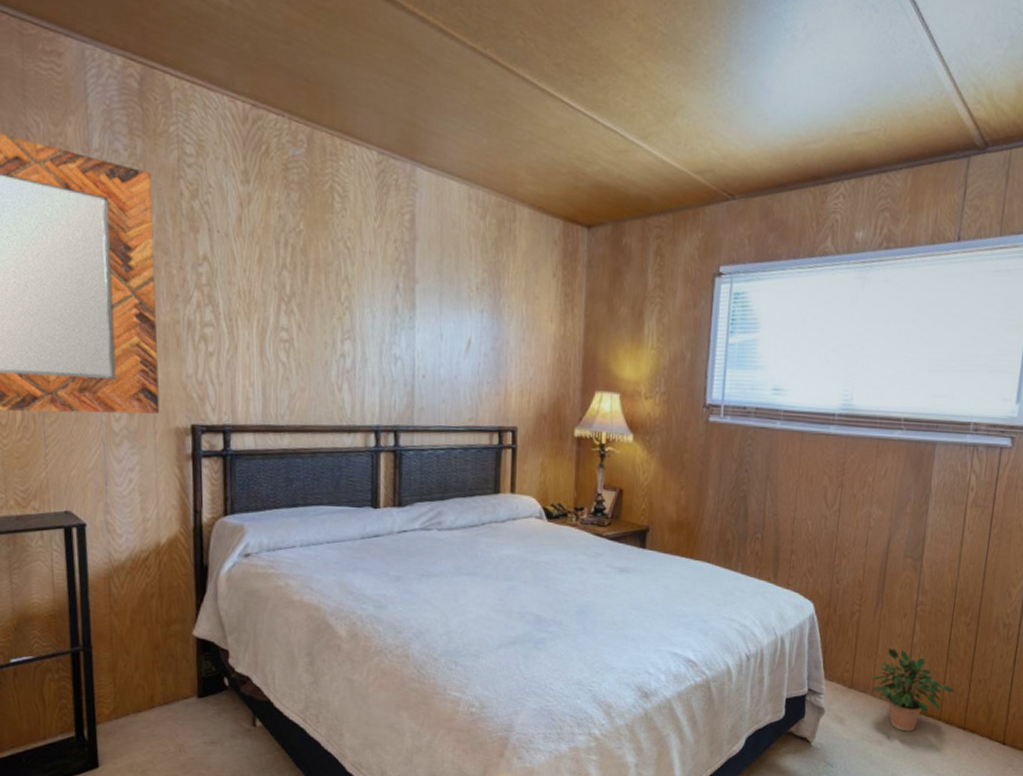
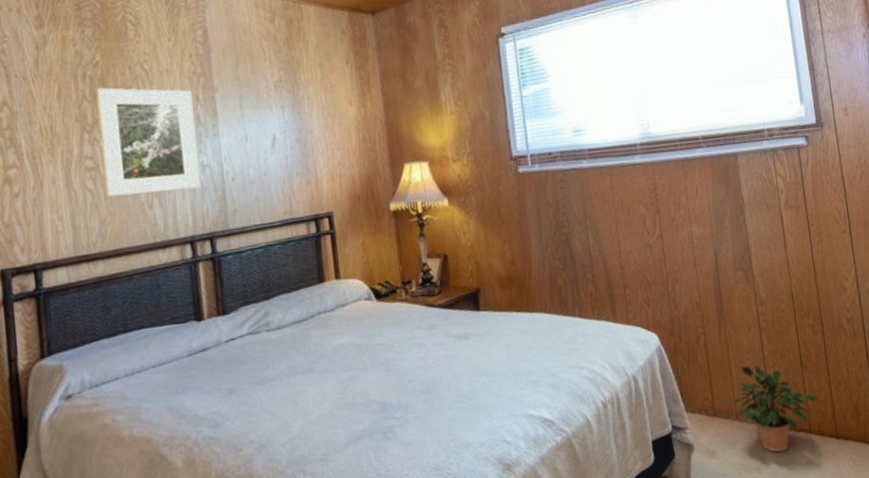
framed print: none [297,258,392,379] -> present [96,87,201,197]

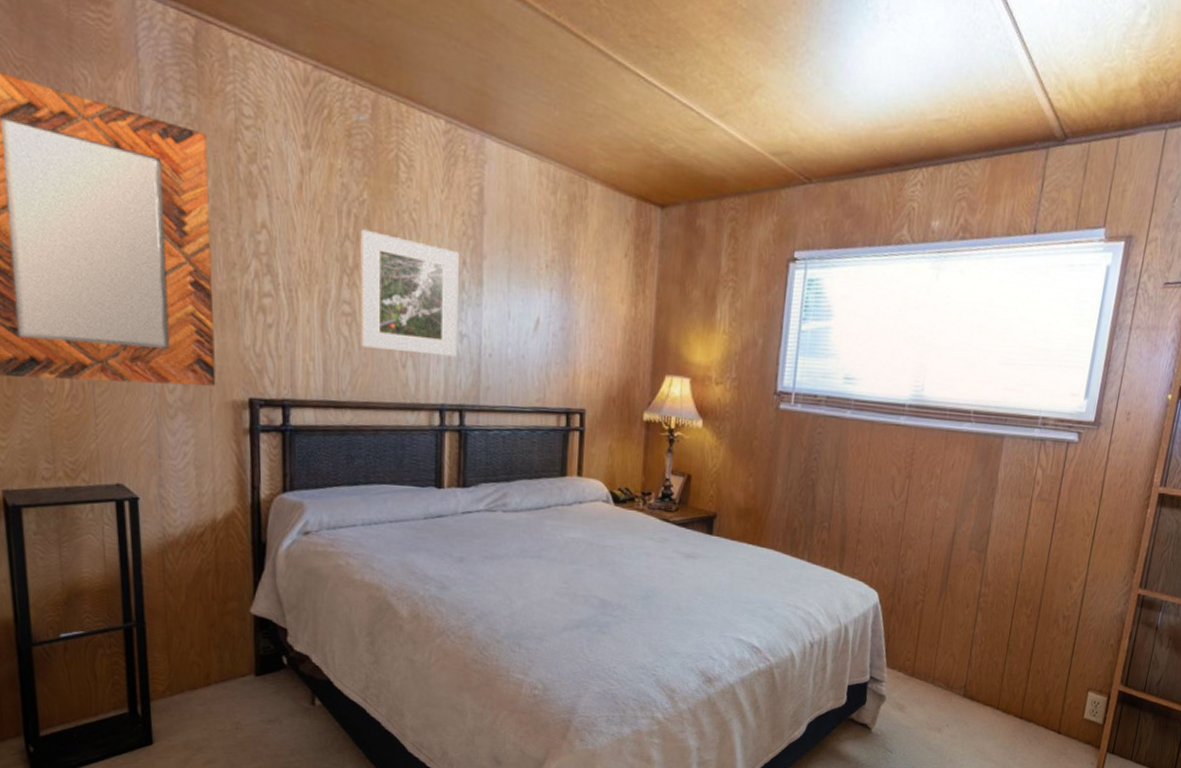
potted plant: present [730,365,819,453] -> none [930,638,1015,720]

